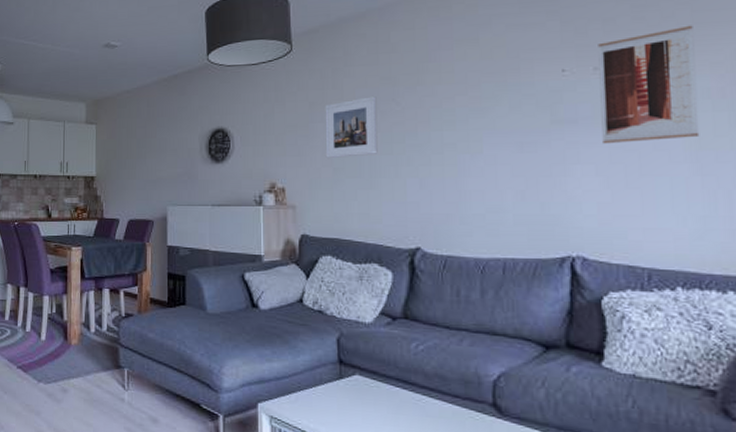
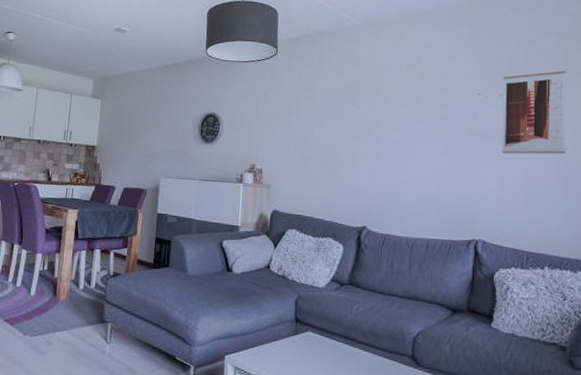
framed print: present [325,96,378,159] -> none [297,99,341,148]

